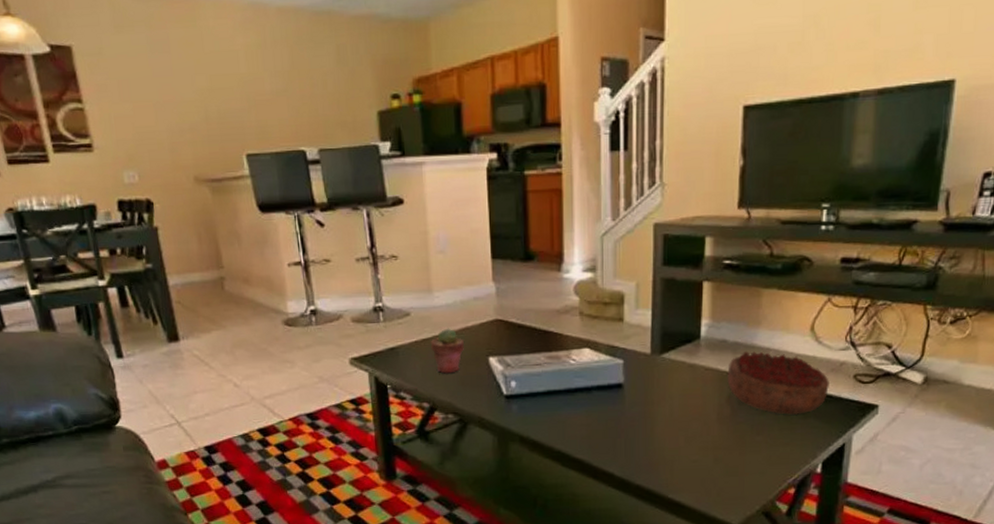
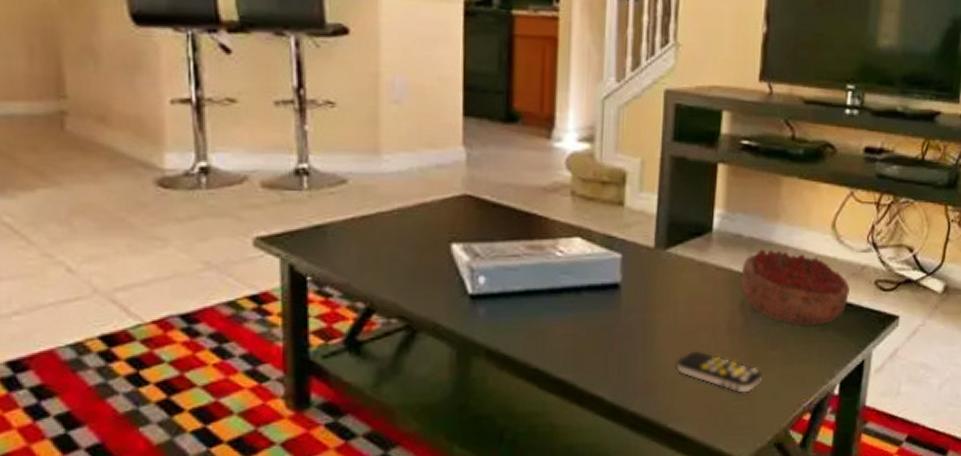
potted succulent: present [431,328,465,374] -> none [374,202,420,264]
remote control: none [673,437,750,471] -> present [676,352,763,394]

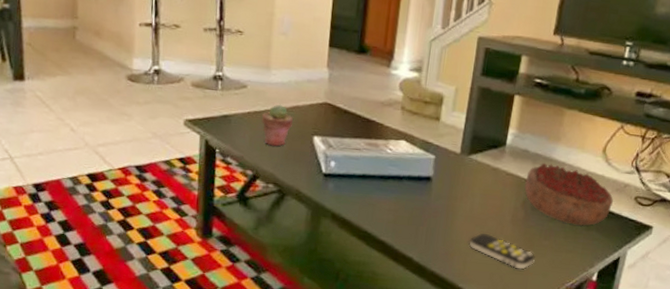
potted succulent: none [374,202,420,264] -> present [262,104,293,147]

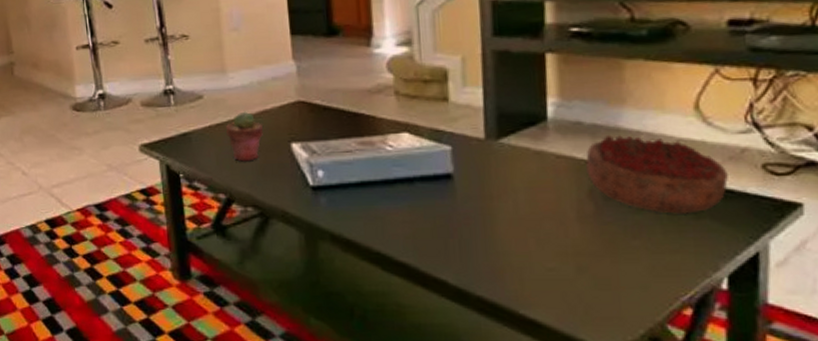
remote control: present [468,234,536,270] -> none [522,240,626,283]

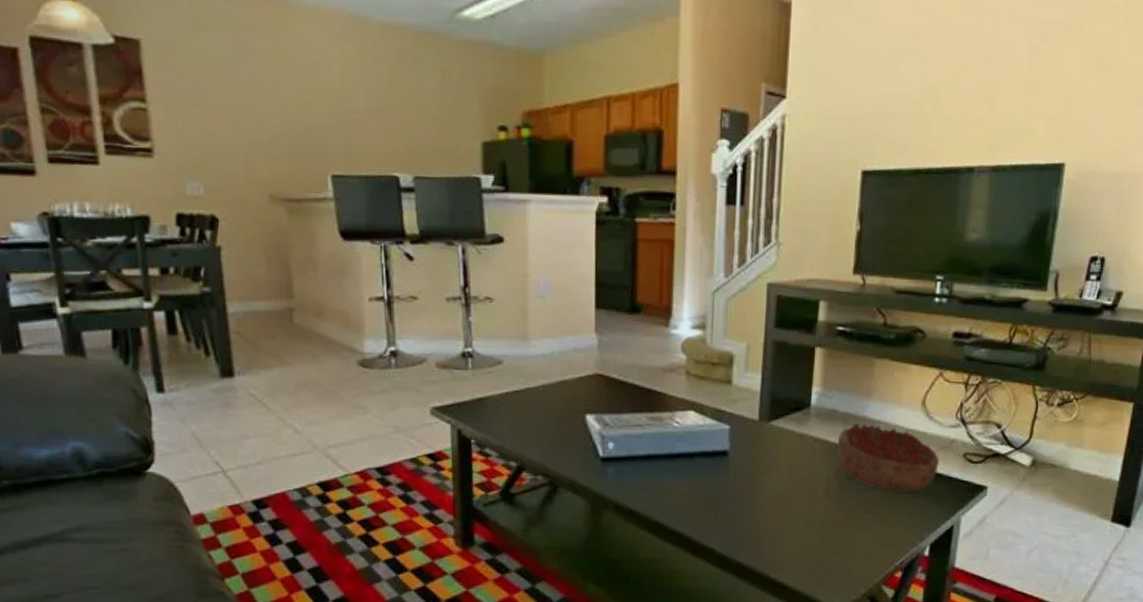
potted succulent: present [226,111,264,162] -> none [523,380,561,430]

